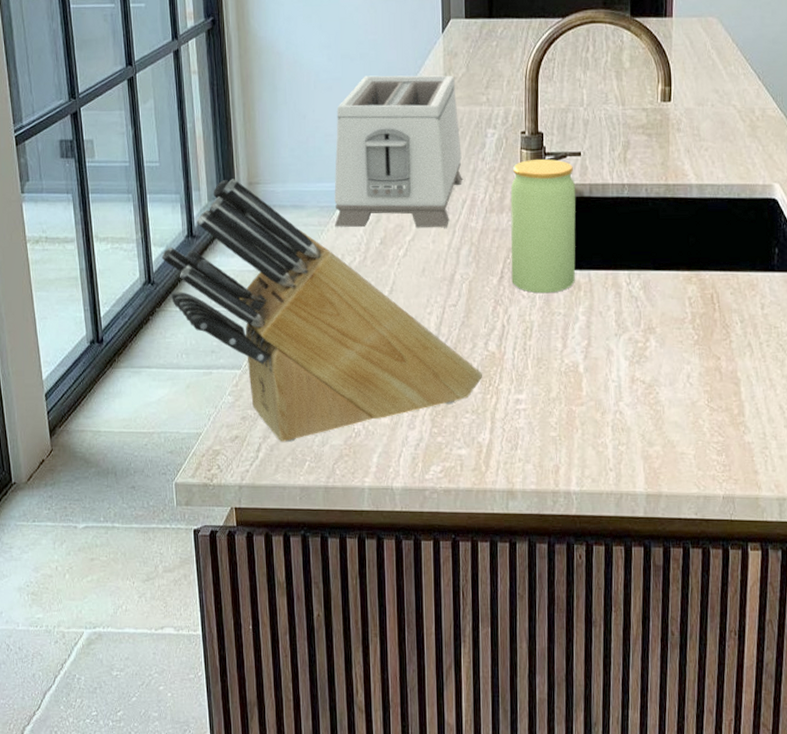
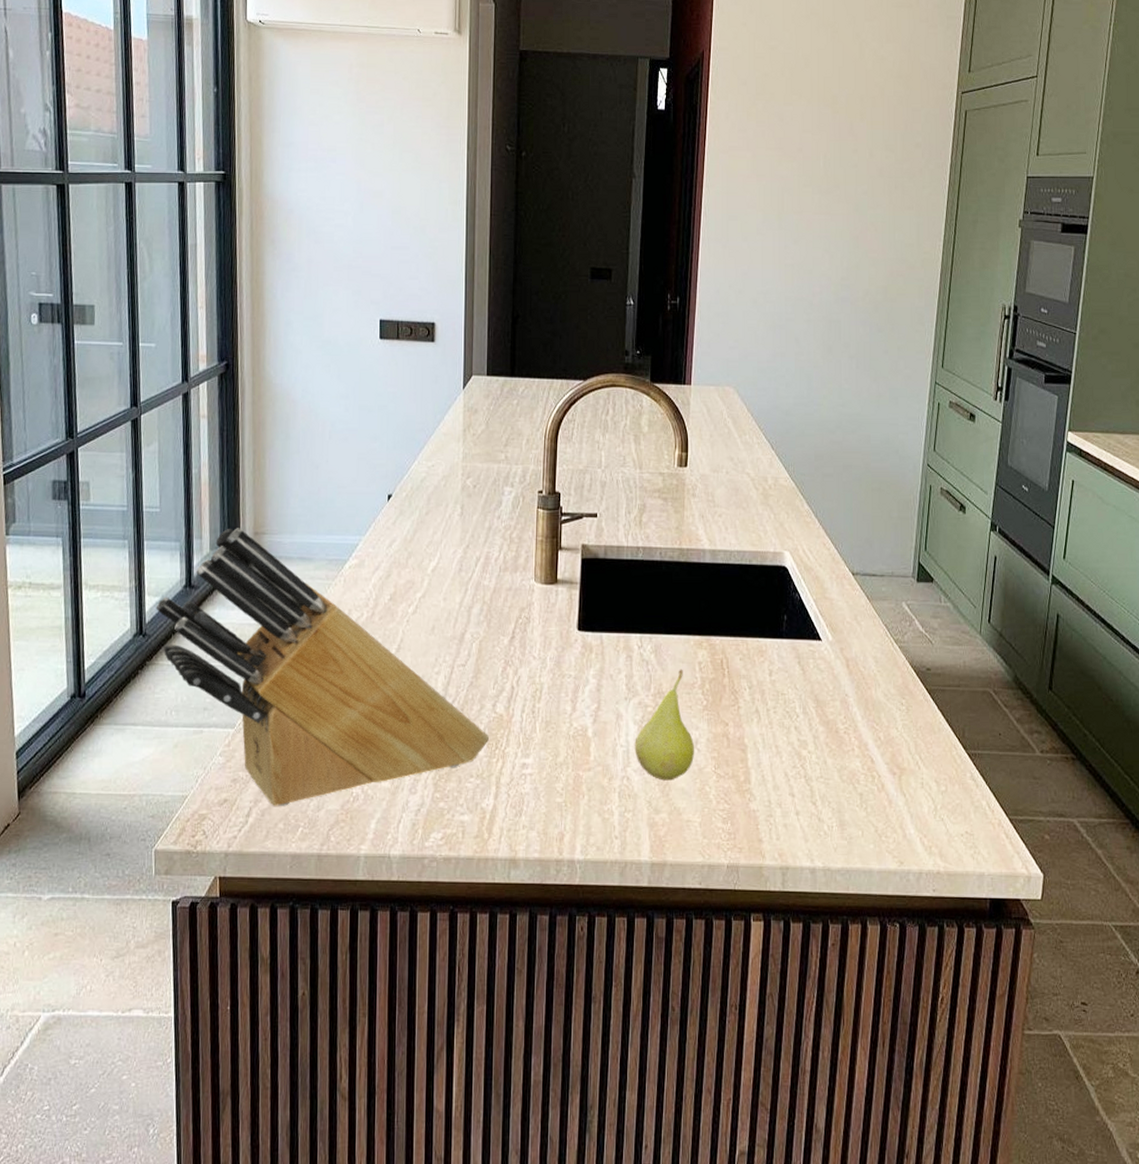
toaster: present [334,75,462,228] -> none [342,428,478,585]
jar: present [510,159,576,294] -> none [523,520,591,655]
fruit: none [626,304,686,414] -> present [635,669,694,781]

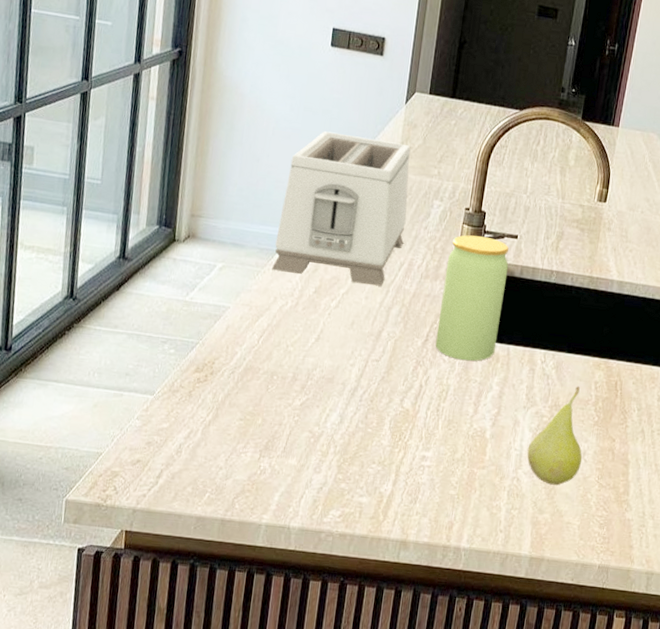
knife block: present [156,528,489,806] -> none [88,208,394,472]
toaster: none [342,428,478,585] -> present [271,131,411,287]
jar: none [523,520,591,655] -> present [435,235,510,361]

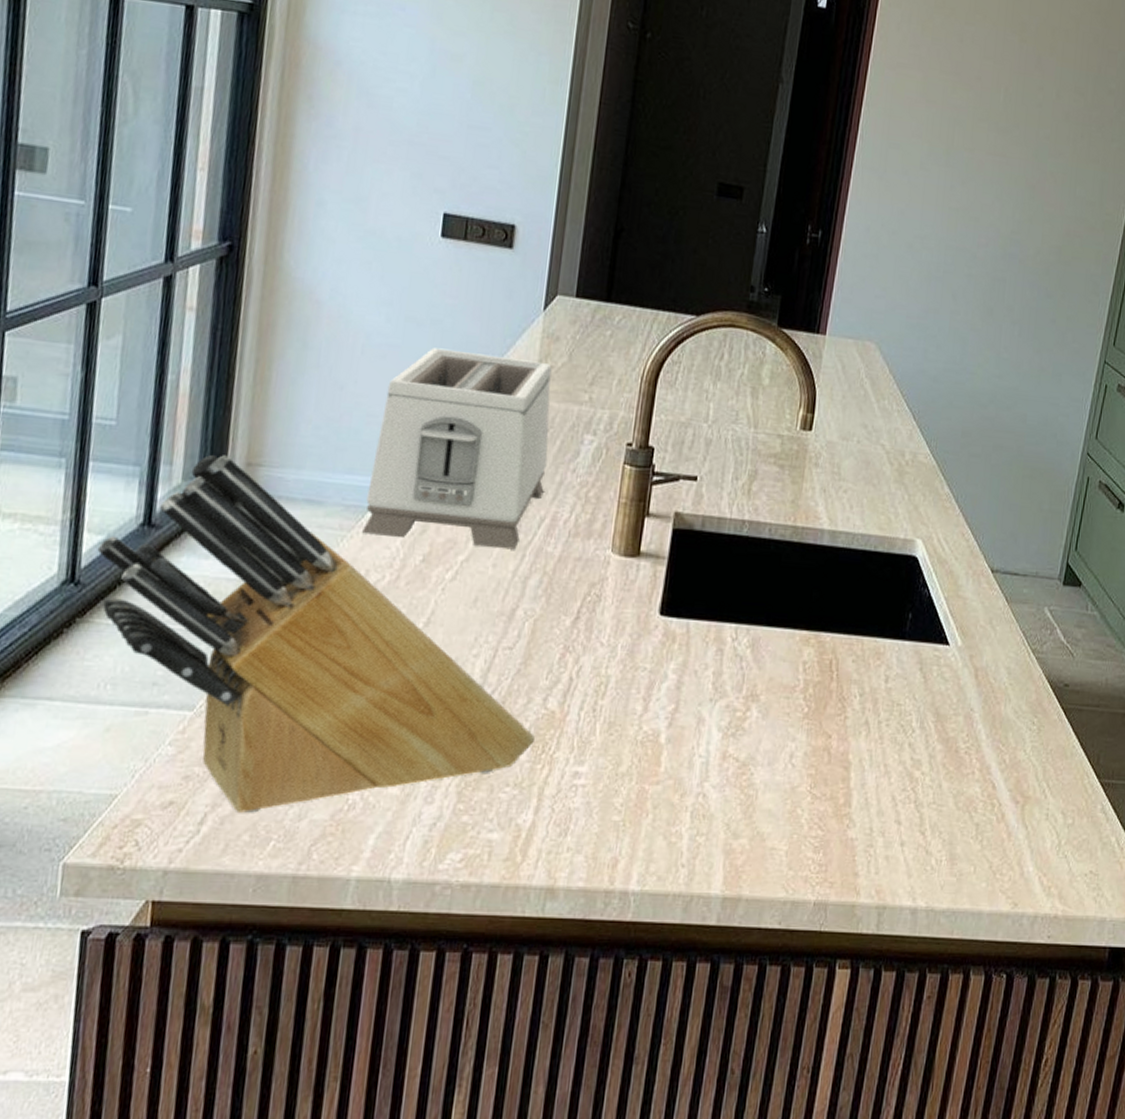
knife block: none [88,208,394,472] -> present [97,455,535,813]
jar: present [435,235,510,361] -> none [589,478,687,643]
fruit: present [527,386,582,486] -> none [715,668,789,800]

